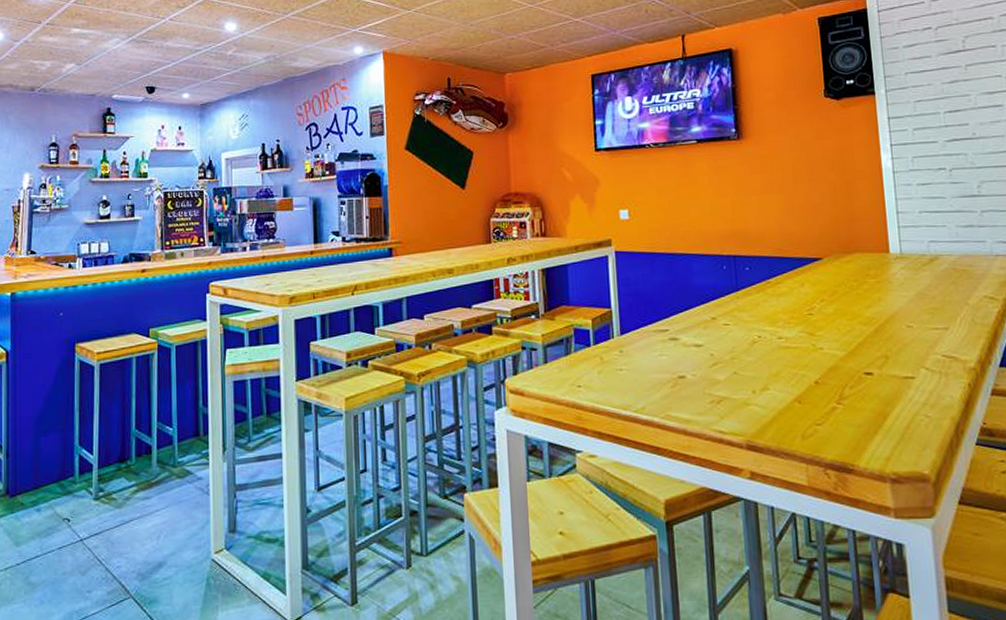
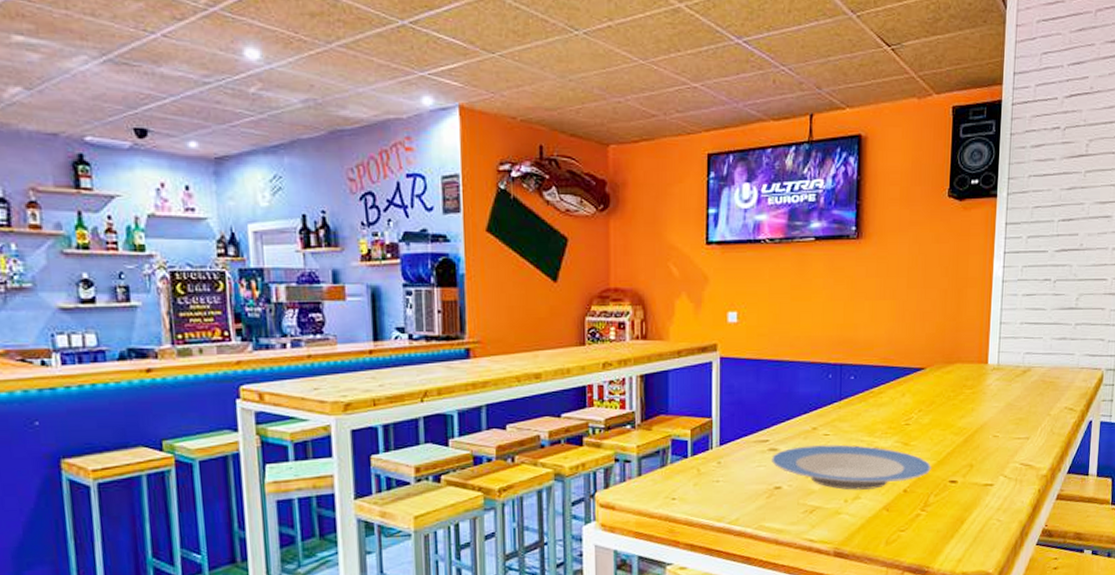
plate: none [673,334,843,381] -> present [772,444,932,490]

